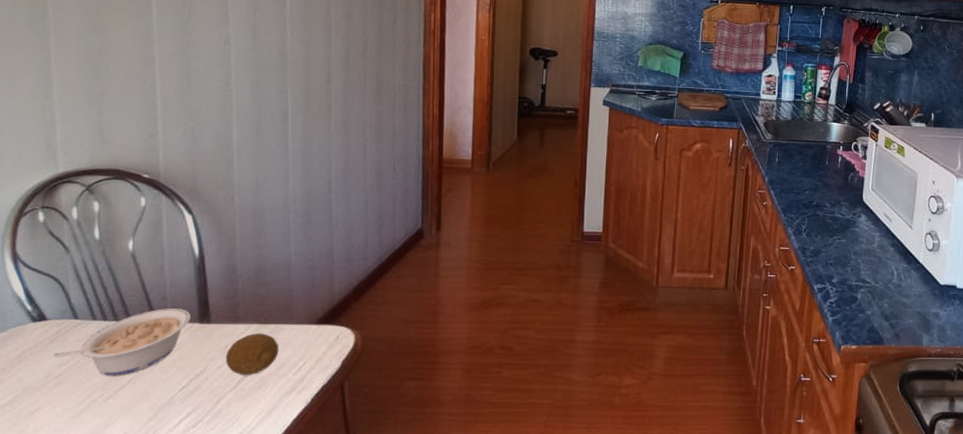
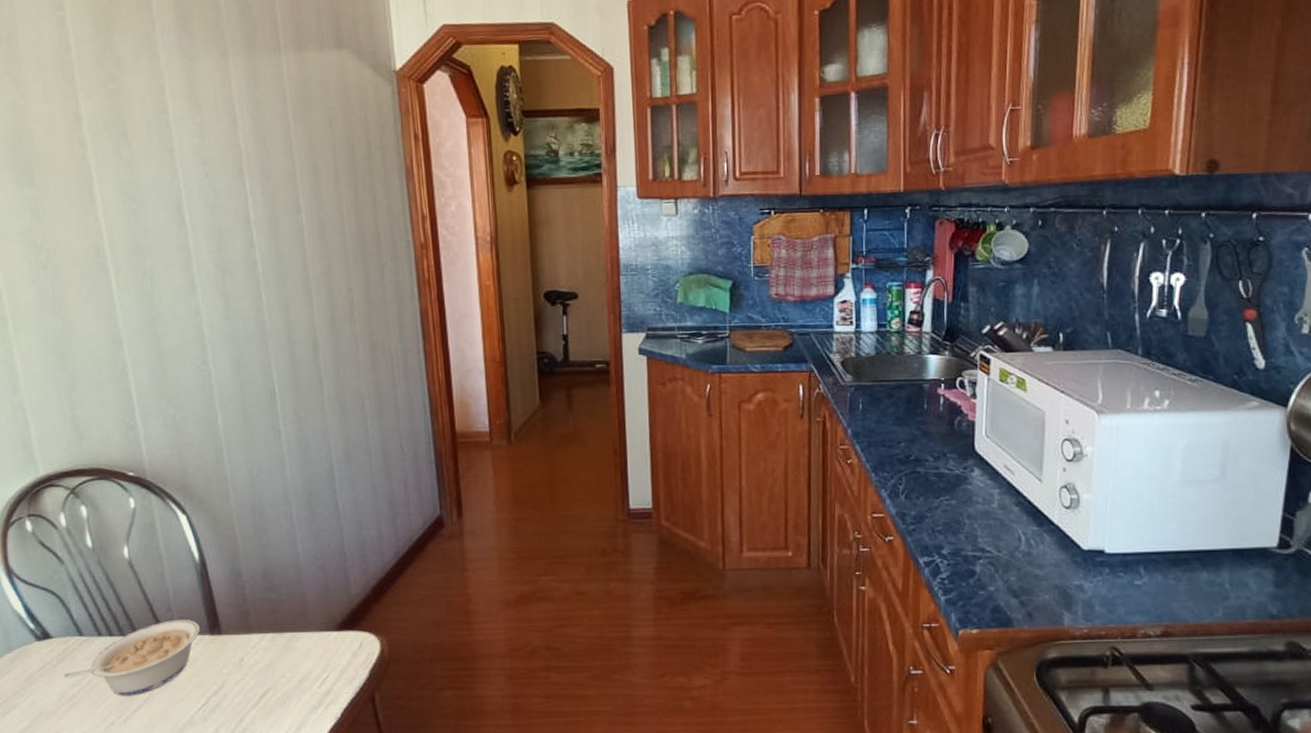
fruit: present [225,333,279,375] -> none [242,643,299,690]

